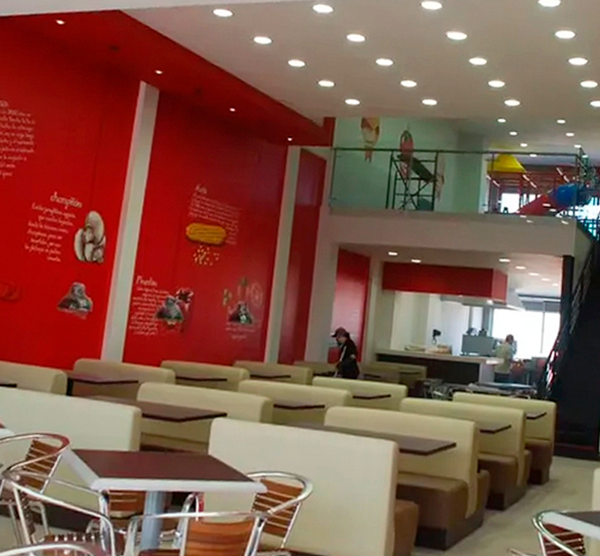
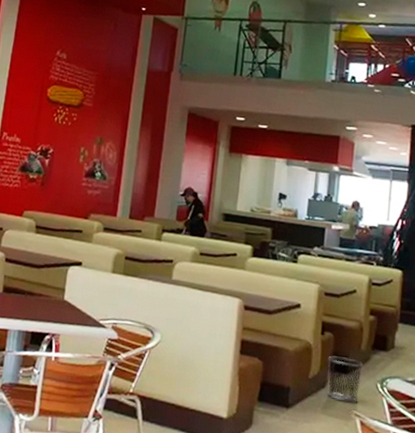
waste bin: none [484,494,519,540] -> present [327,356,364,403]

